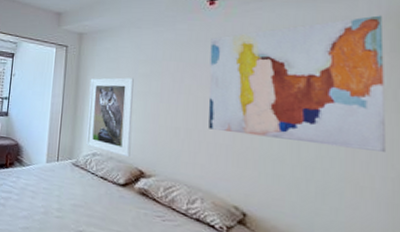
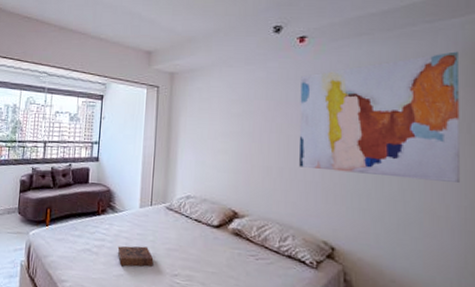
book: none [23,199,59,221] -> present [117,245,154,267]
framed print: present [86,77,134,158] -> none [180,118,226,199]

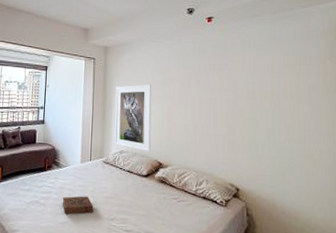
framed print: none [180,118,226,199] -> present [114,84,152,152]
wall art: present [299,51,461,184] -> none [209,30,330,133]

